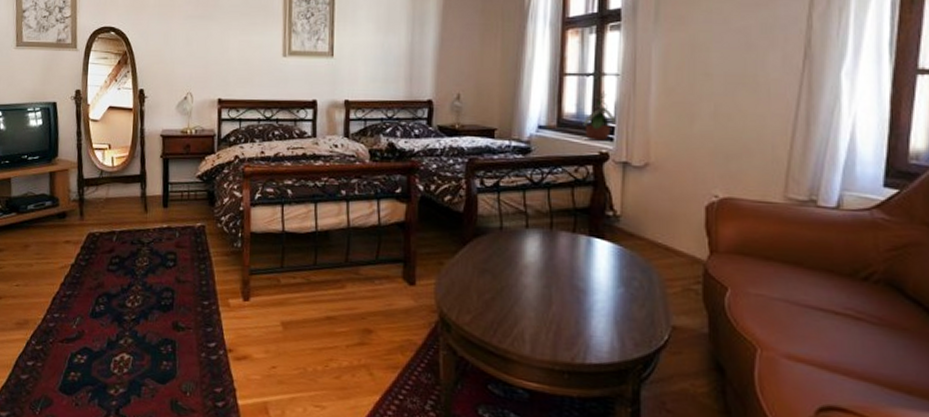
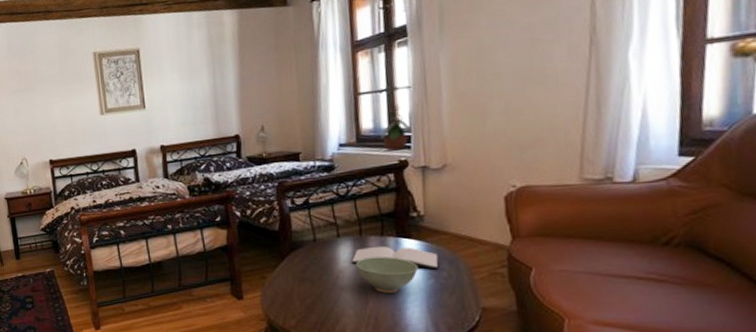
book: none [539,243,631,278] -> present [352,245,439,270]
bowl: none [542,255,609,299] -> present [355,256,419,294]

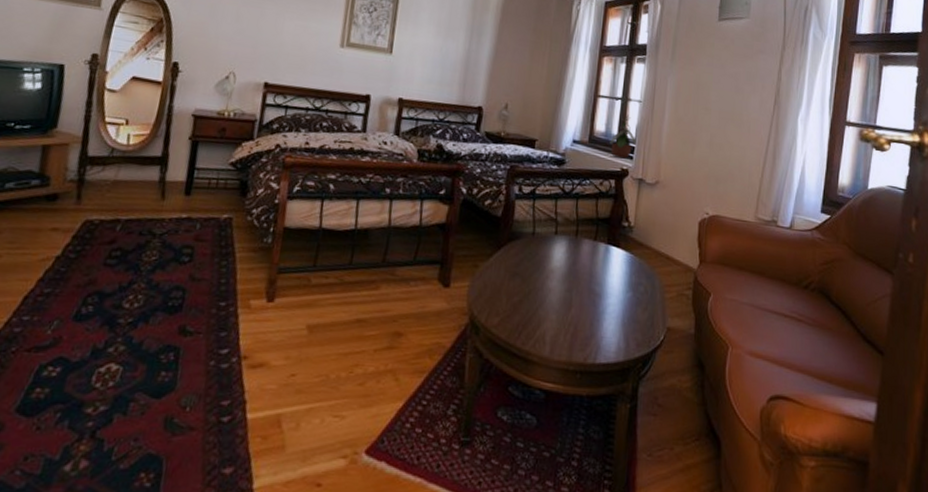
book: present [352,245,439,270] -> none [564,249,639,283]
bowl: present [355,256,419,294] -> none [566,260,621,303]

